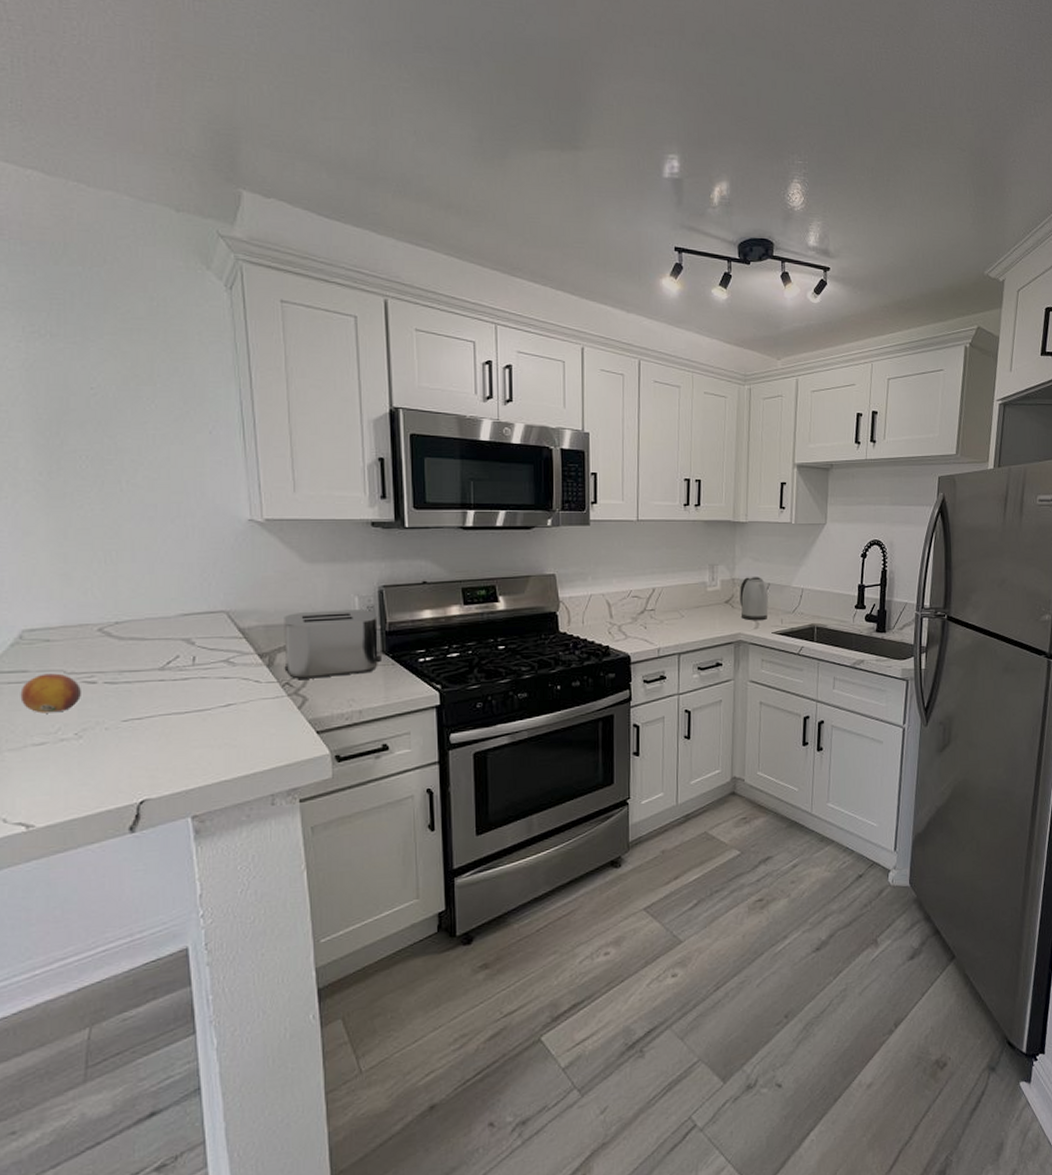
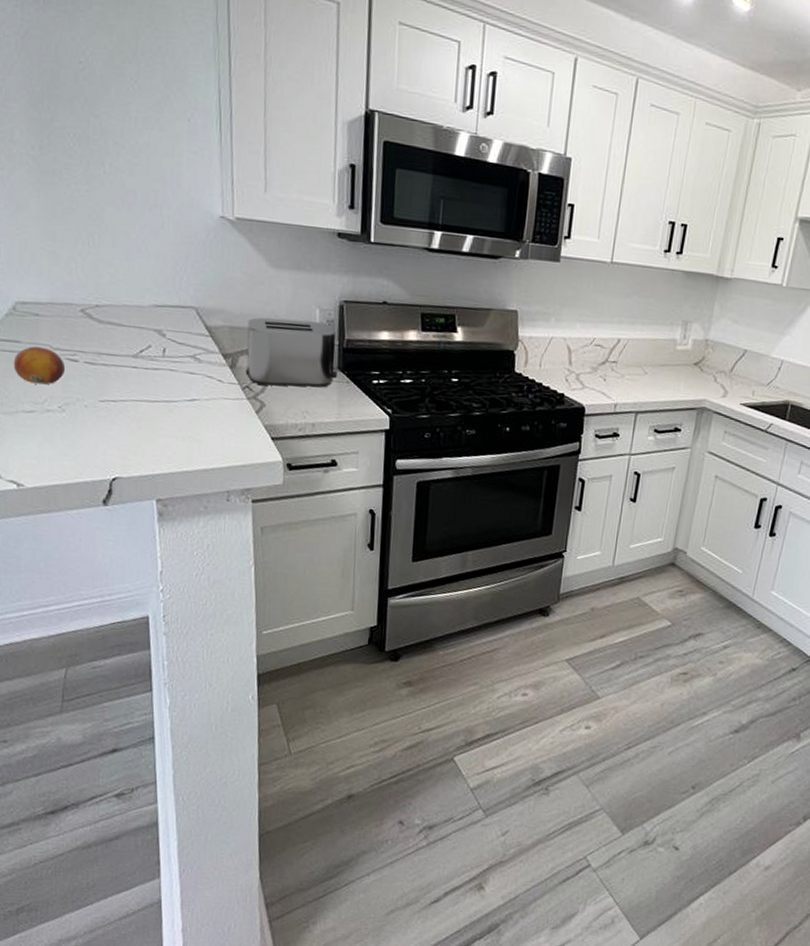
kettle: present [740,577,768,621] -> none [710,339,744,390]

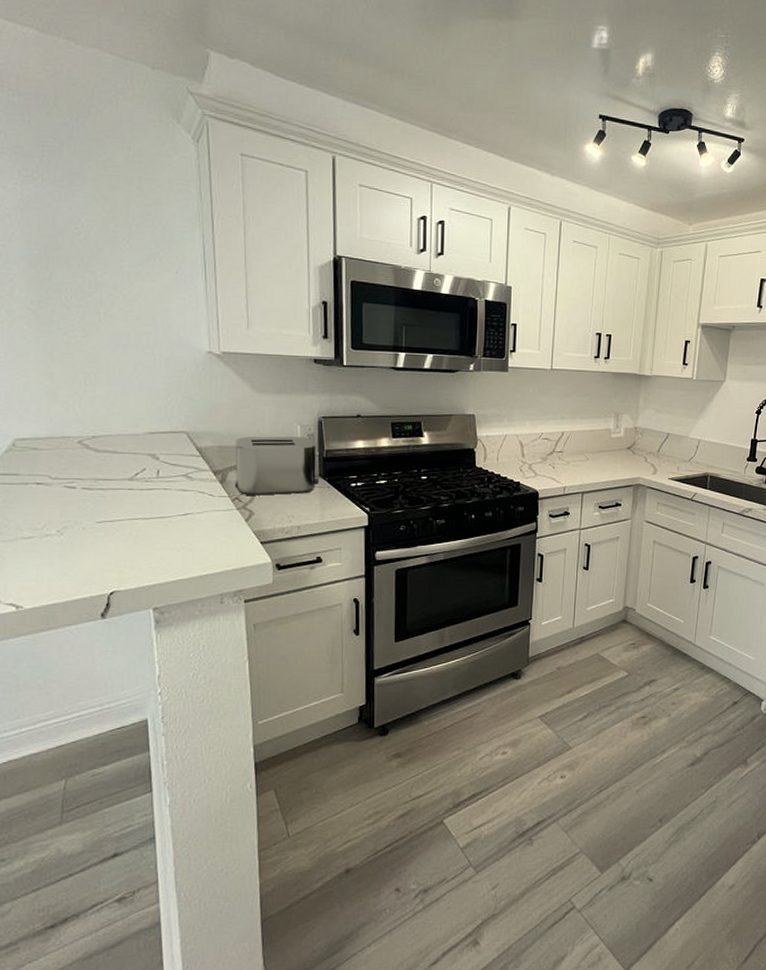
fruit: present [13,346,65,385] -> none [12,477,63,512]

